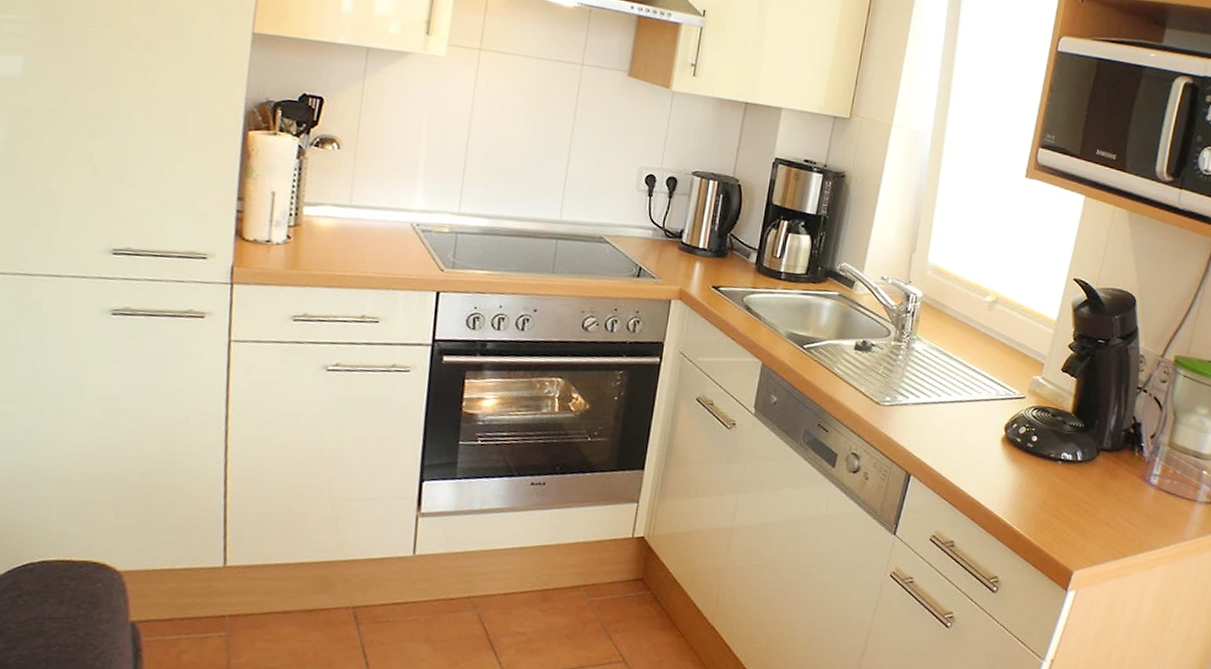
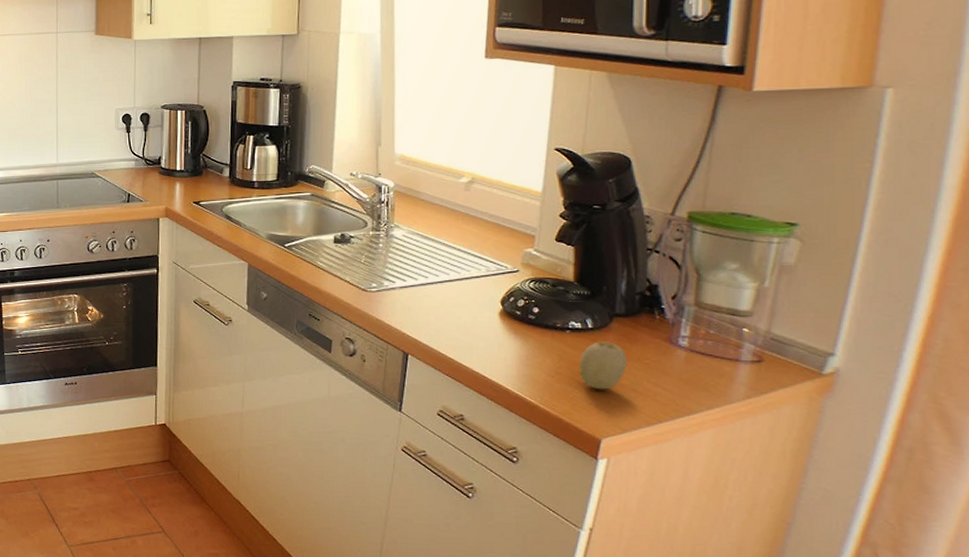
fruit: none [1063,473,1106,523] -> present [579,340,627,390]

